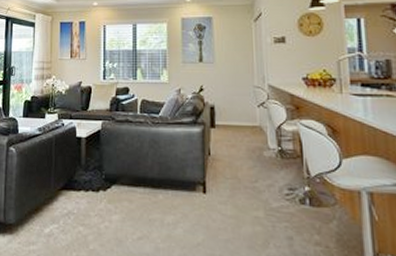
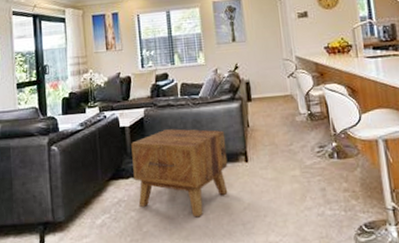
side table: none [85,145,184,245] -> present [131,128,228,218]

